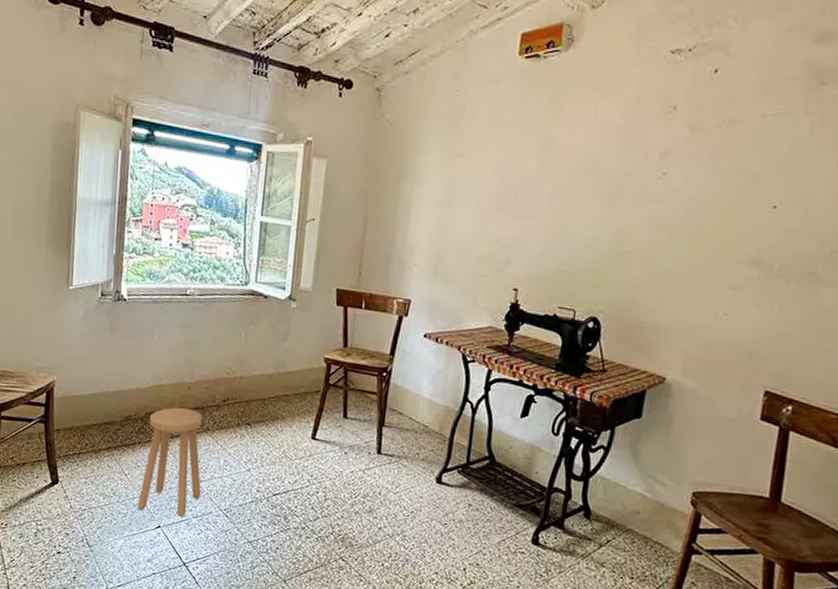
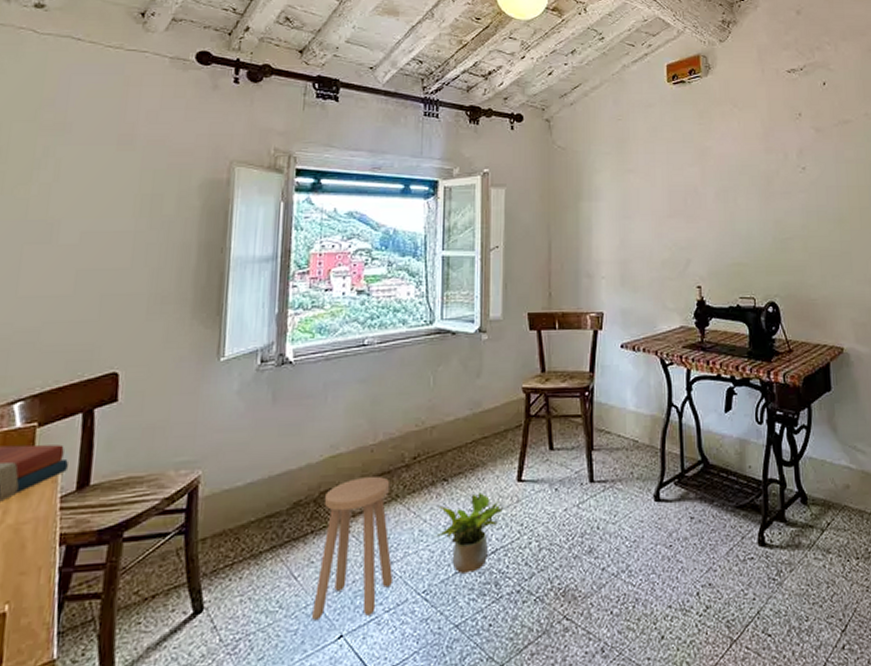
potted plant: none [237,441,298,504] -> present [434,493,504,574]

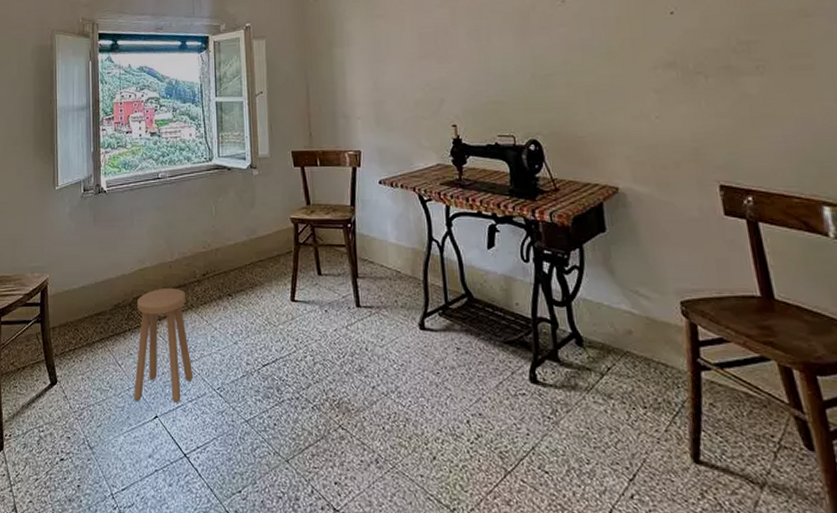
potted plant: present [434,493,504,574] -> none [224,309,281,377]

